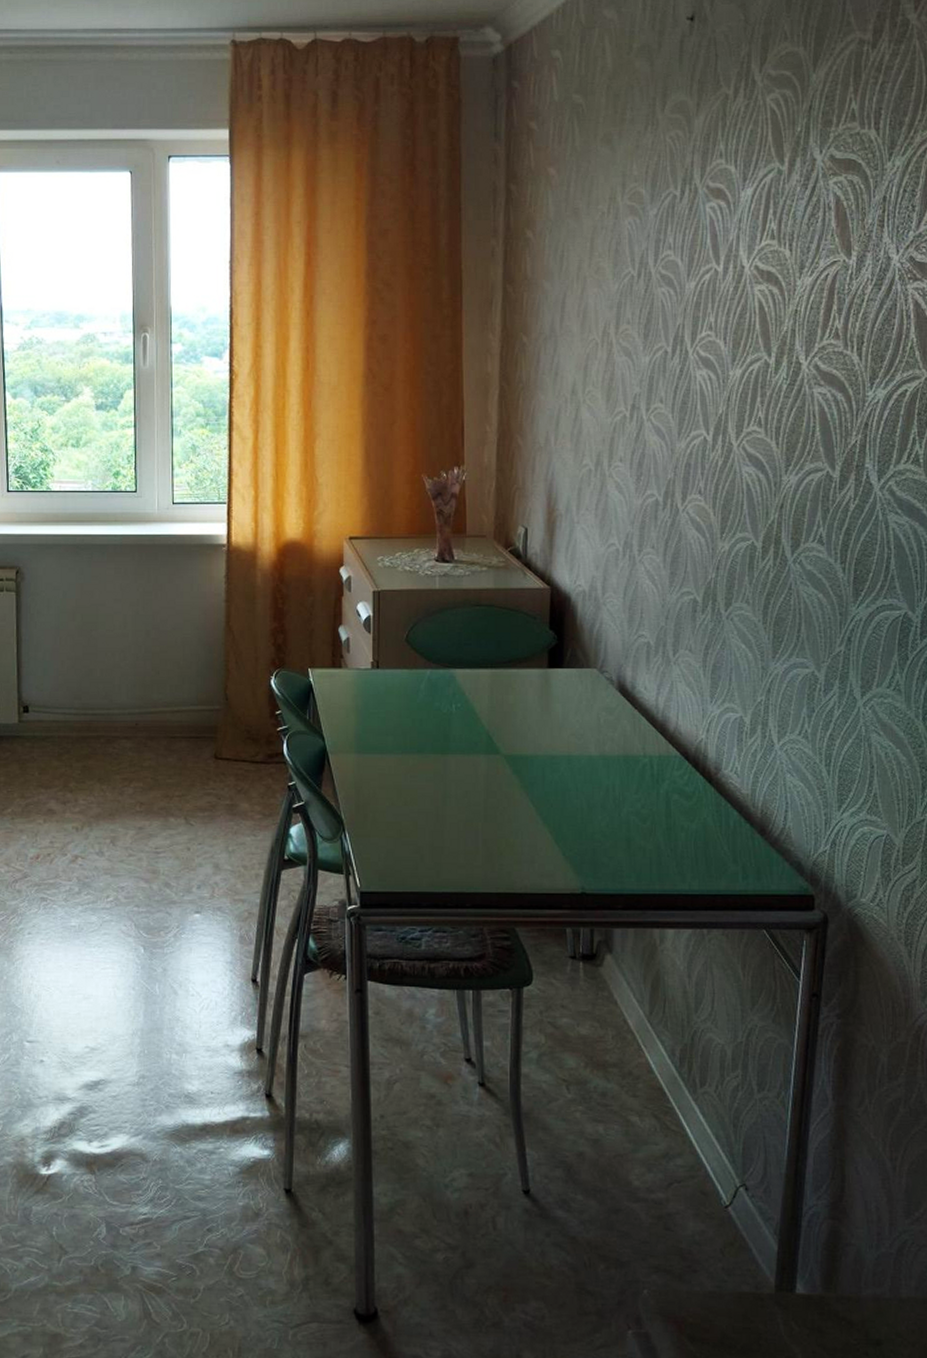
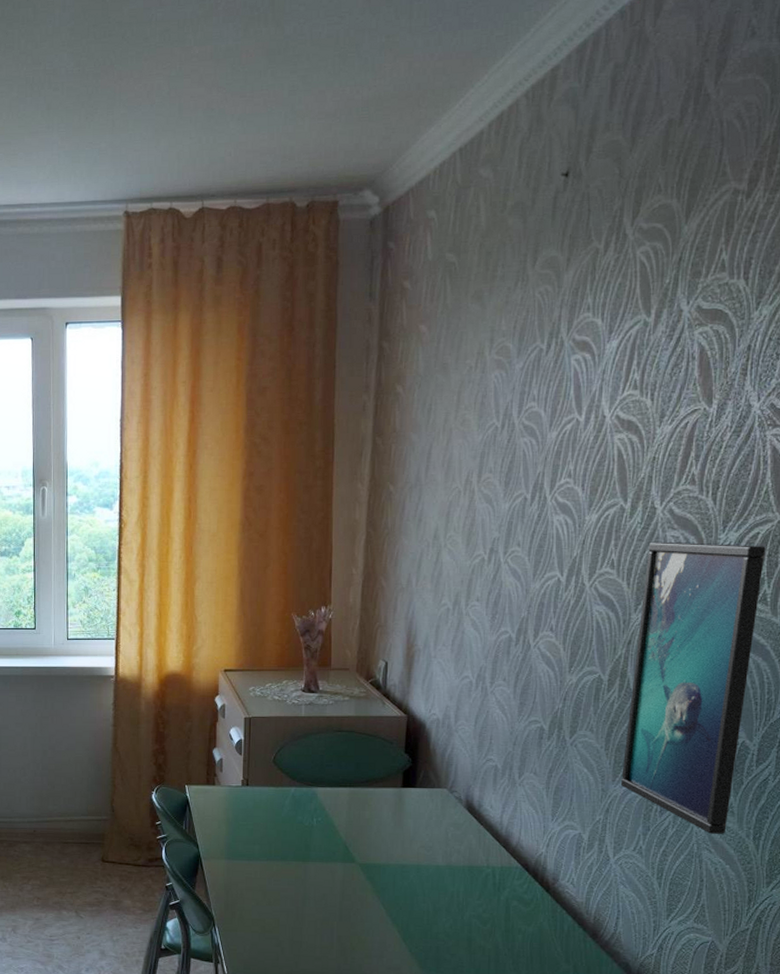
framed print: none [782,399,915,715] -> present [621,541,766,834]

